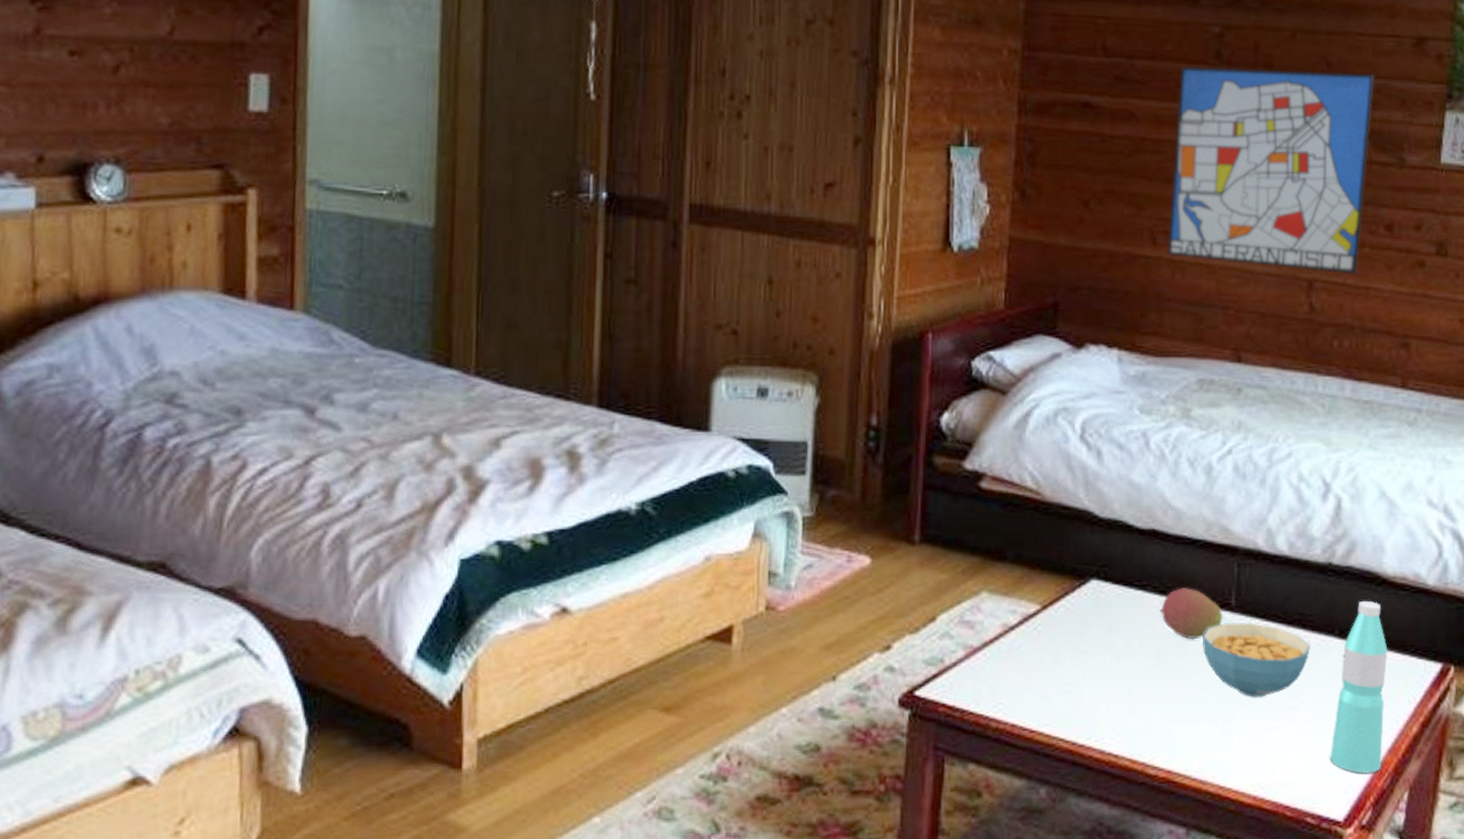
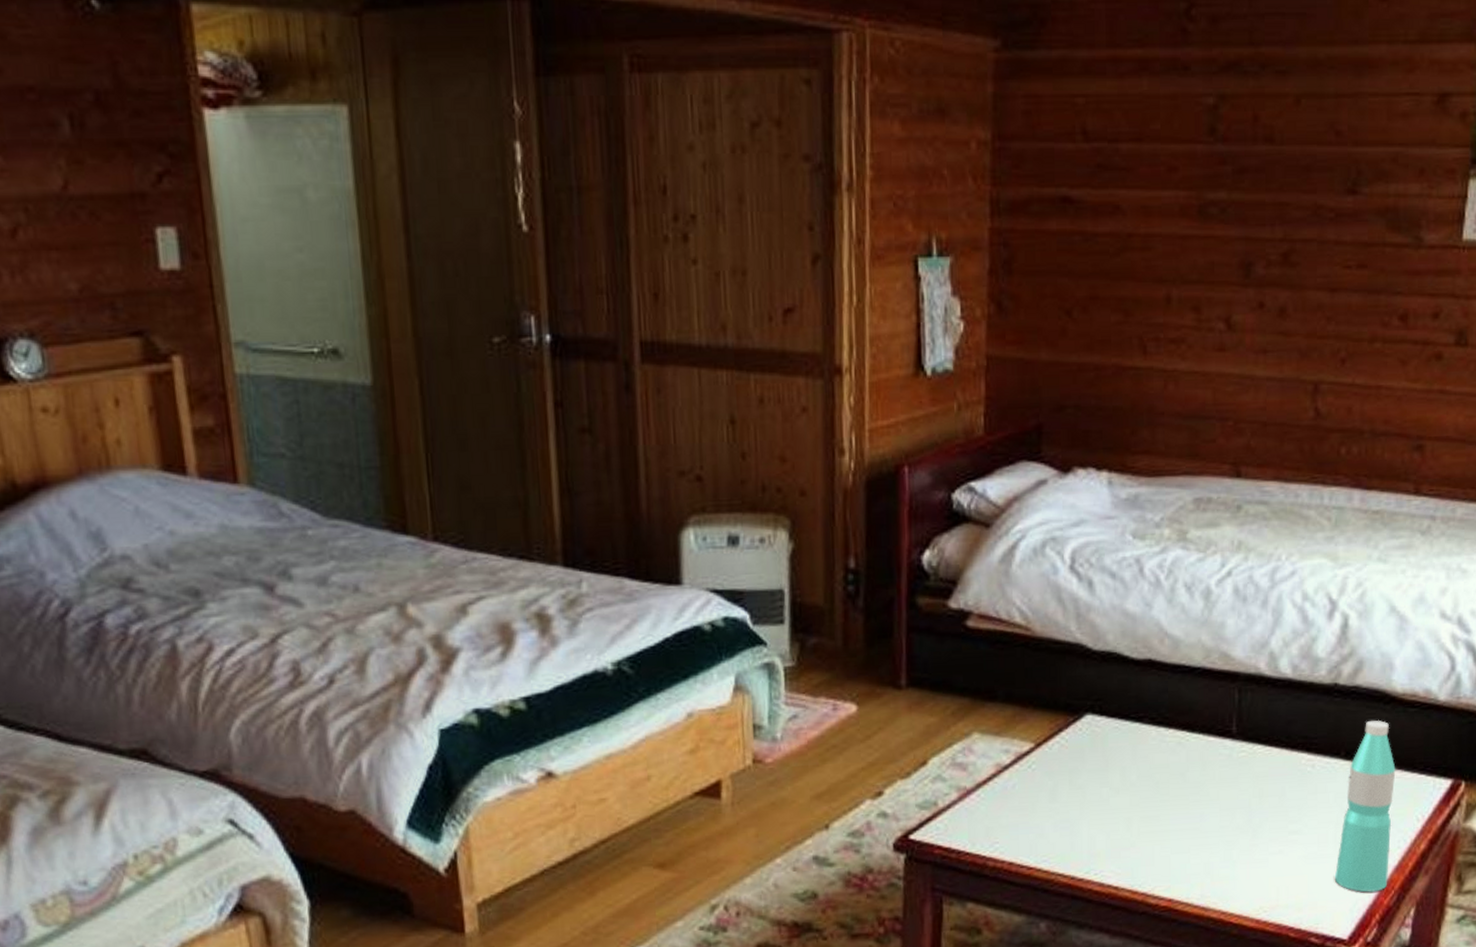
fruit: present [1160,588,1223,640] -> none [1158,717,1224,770]
wall art: present [1167,66,1374,275] -> none [1158,141,1388,374]
cereal bowl: present [1203,623,1310,697] -> none [1203,749,1315,824]

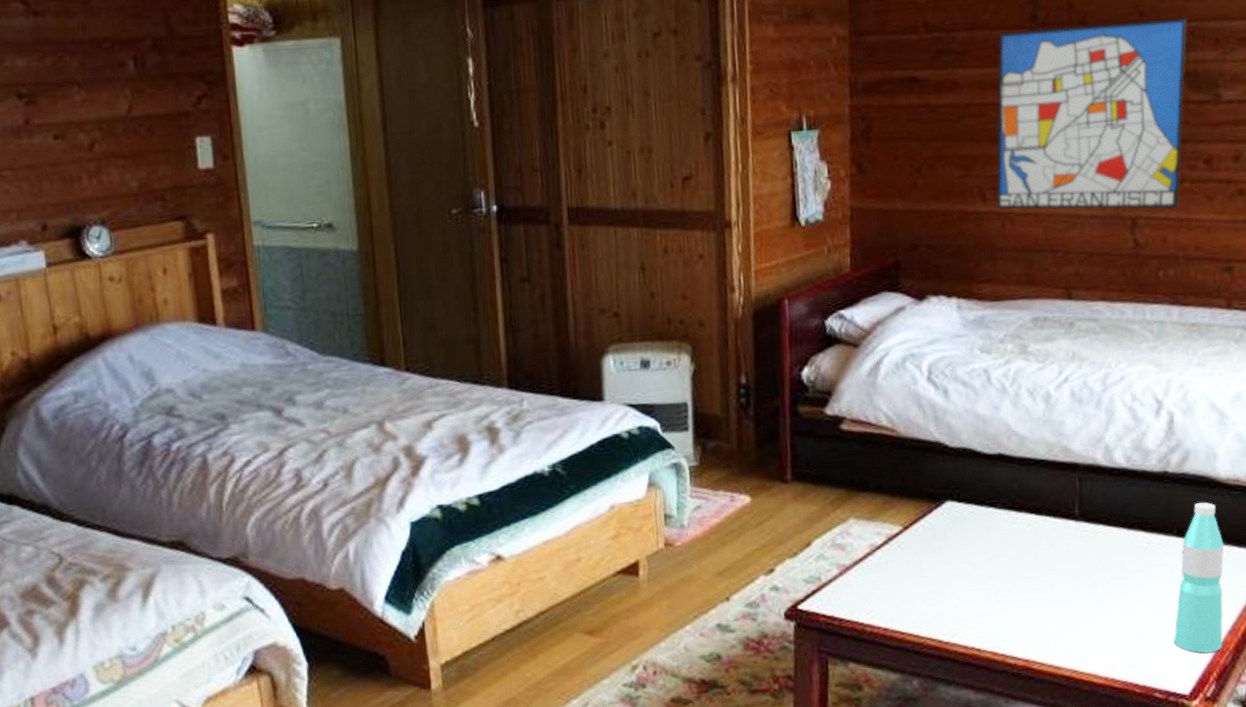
wall art: none [1158,141,1388,374] -> present [996,19,1187,210]

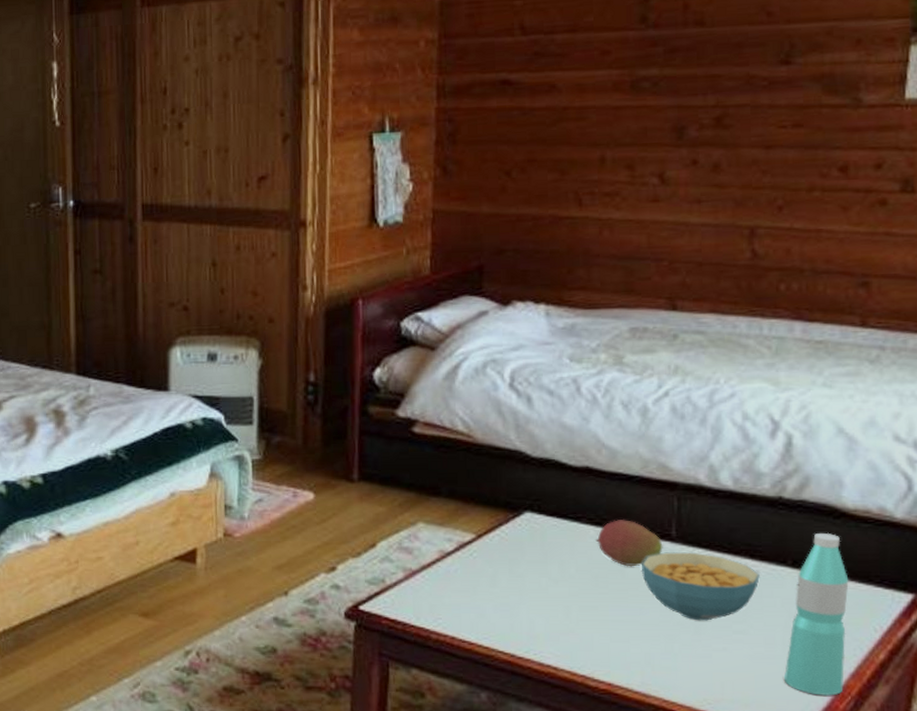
wall art: present [996,19,1187,210] -> none [593,18,823,219]
fruit: none [1010,502,1068,547] -> present [596,520,663,567]
cereal bowl: none [1050,529,1151,593] -> present [642,552,760,621]

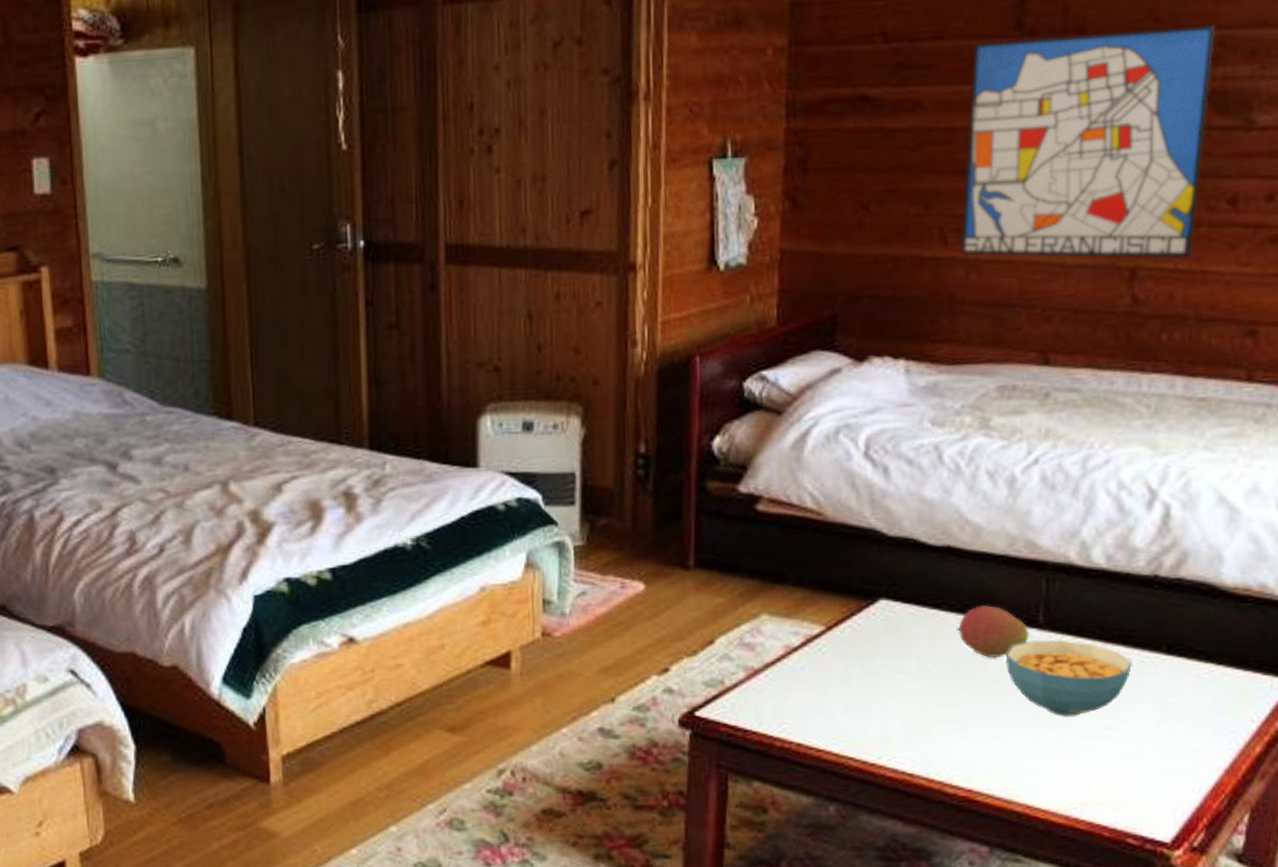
wall art: none [593,18,823,219] -> present [960,25,1215,259]
water bottle: present [785,532,849,696] -> none [1156,614,1226,795]

